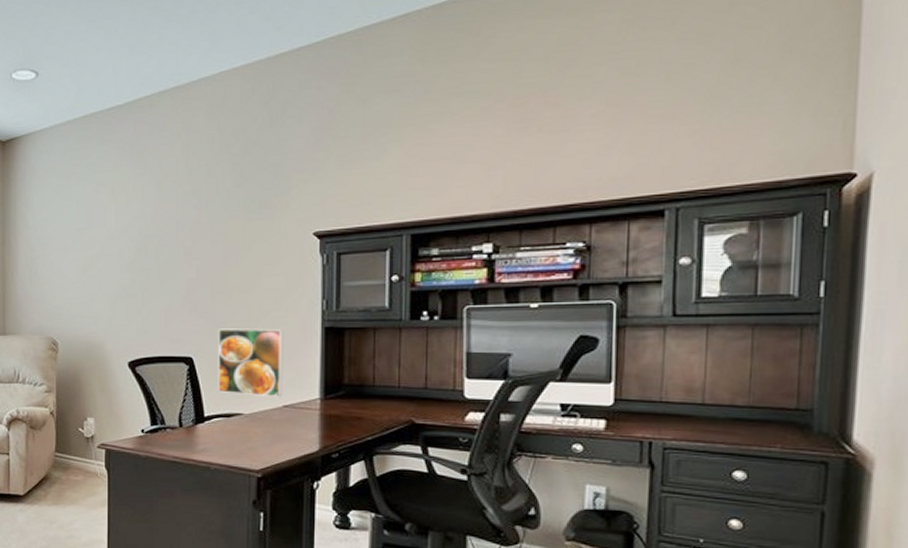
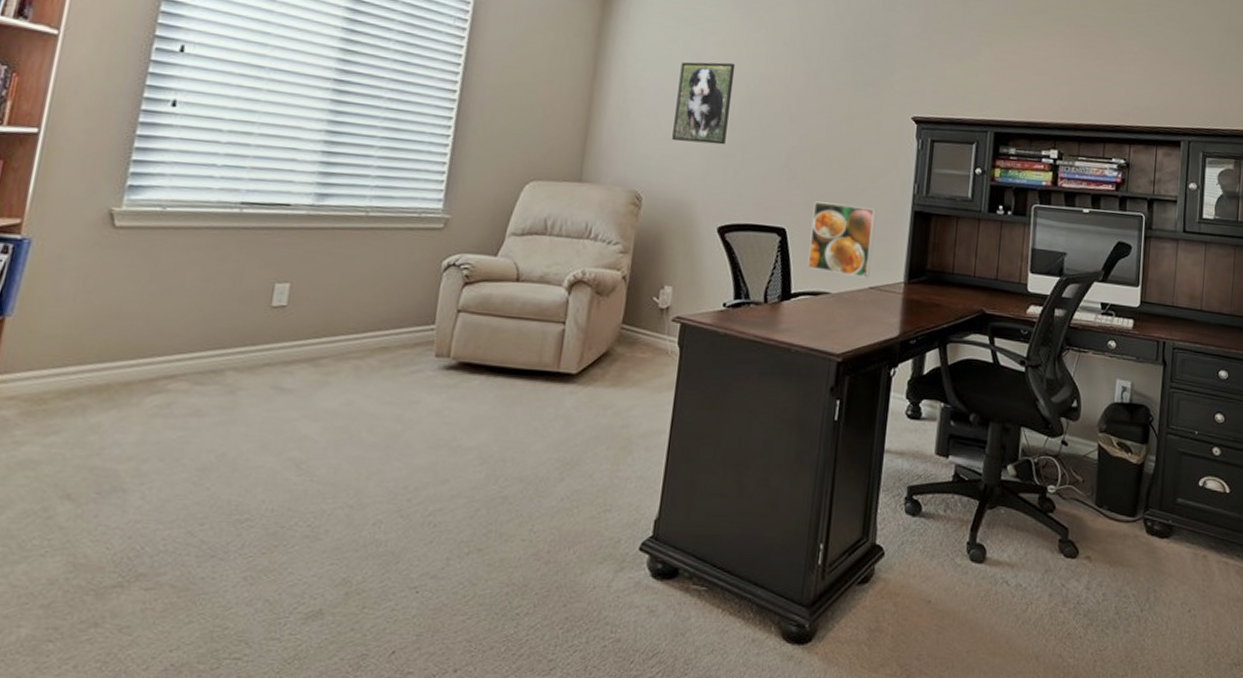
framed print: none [77,208,127,289] -> present [672,61,736,145]

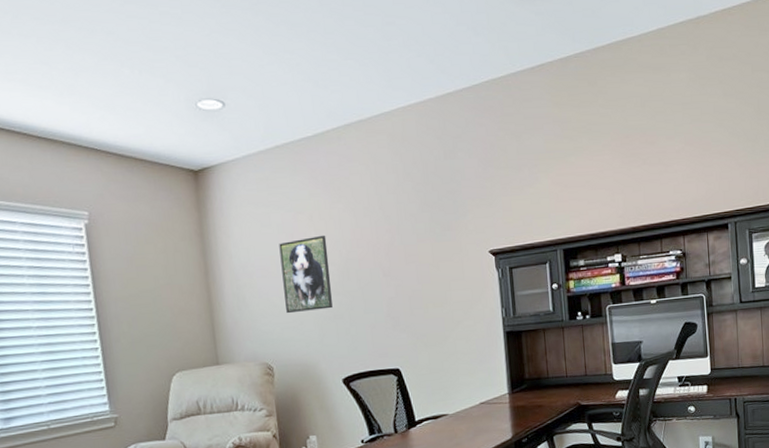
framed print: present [807,201,877,279] -> none [419,336,478,398]

